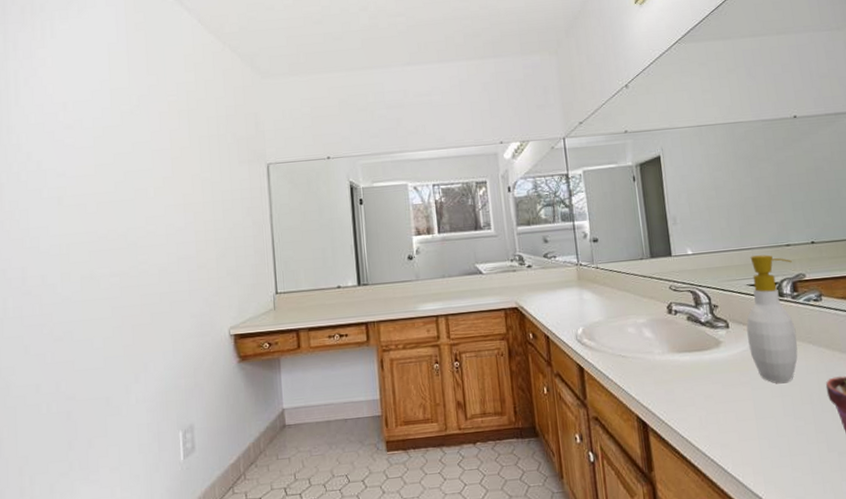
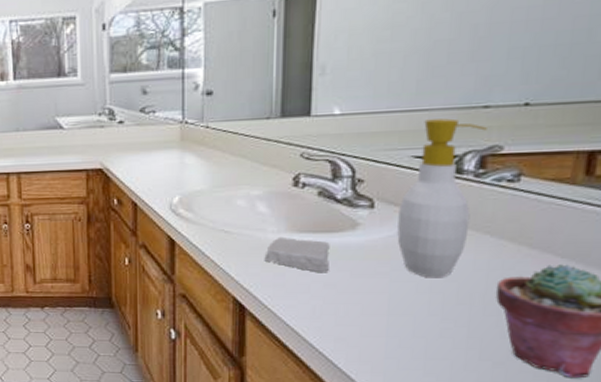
soap bar: none [655,357,706,387] -> present [264,236,330,273]

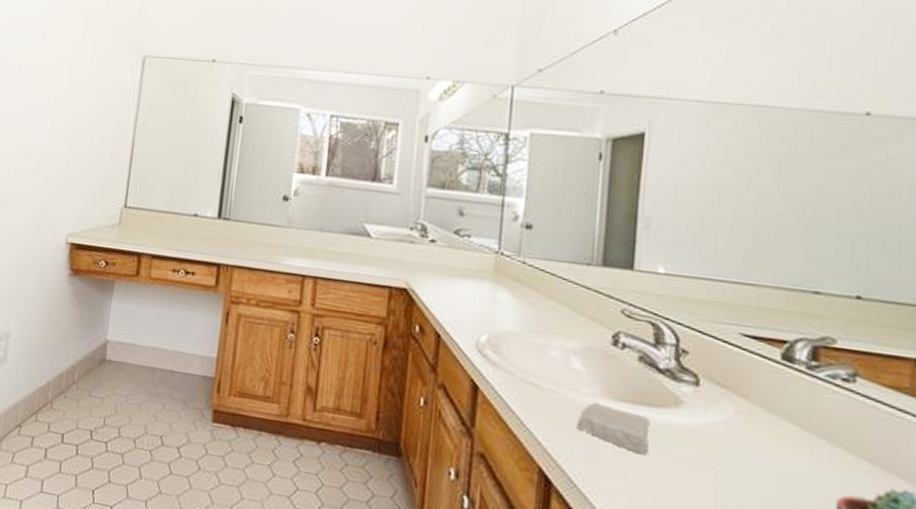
soap bottle: present [397,118,487,278] -> none [724,295,818,484]

